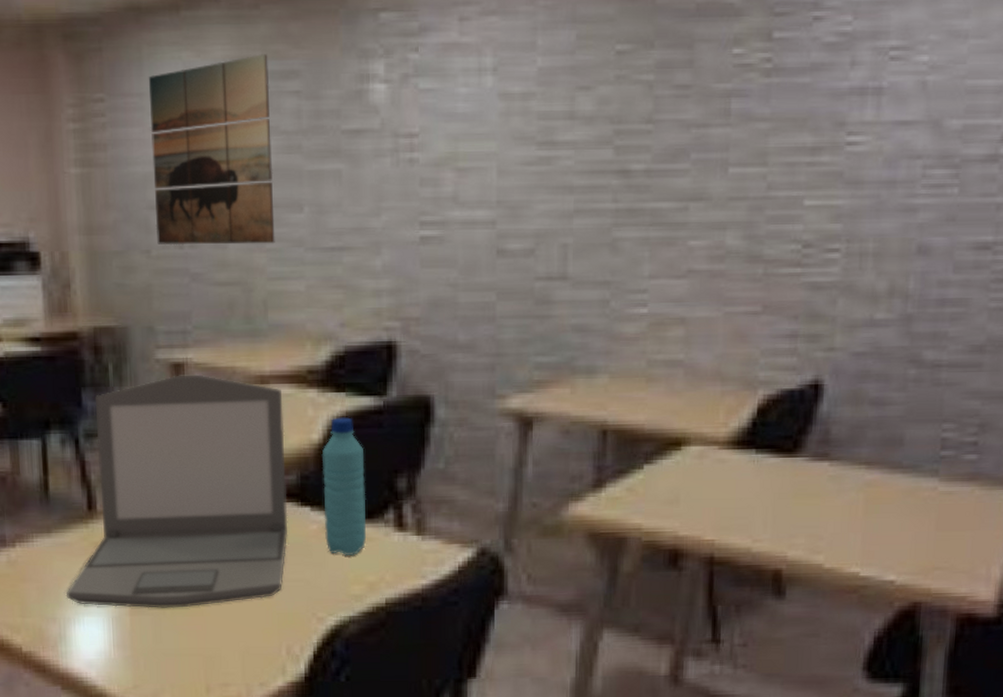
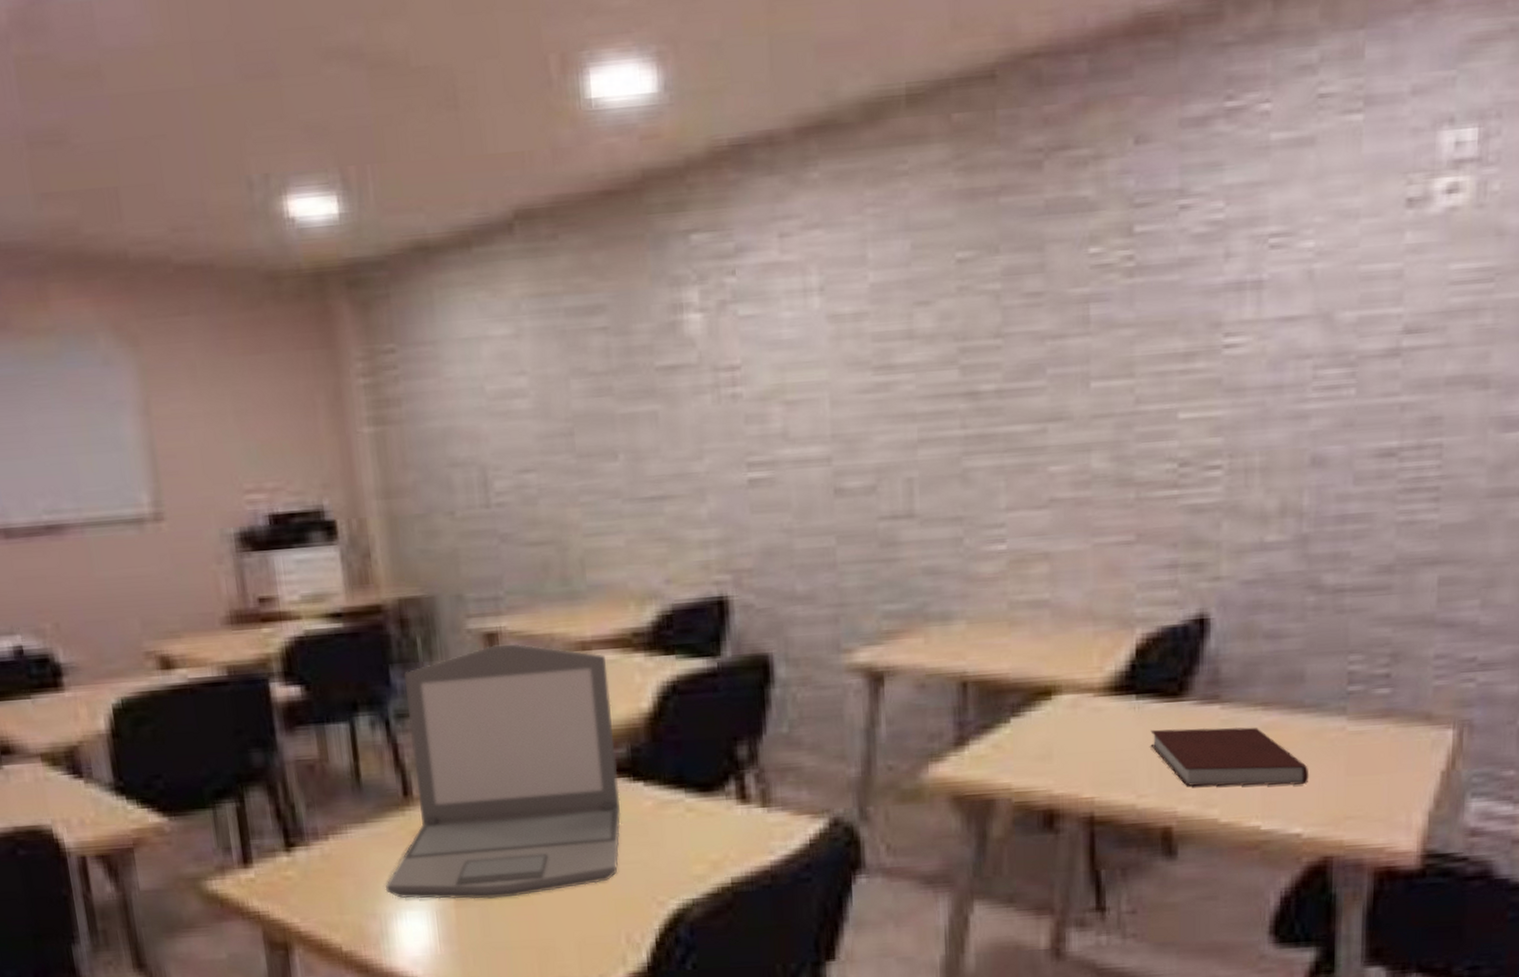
wall art: present [148,54,275,246] -> none [441,289,589,505]
water bottle: present [321,417,367,556] -> none [652,682,707,834]
notebook: none [766,481,904,537] -> present [1150,727,1309,787]

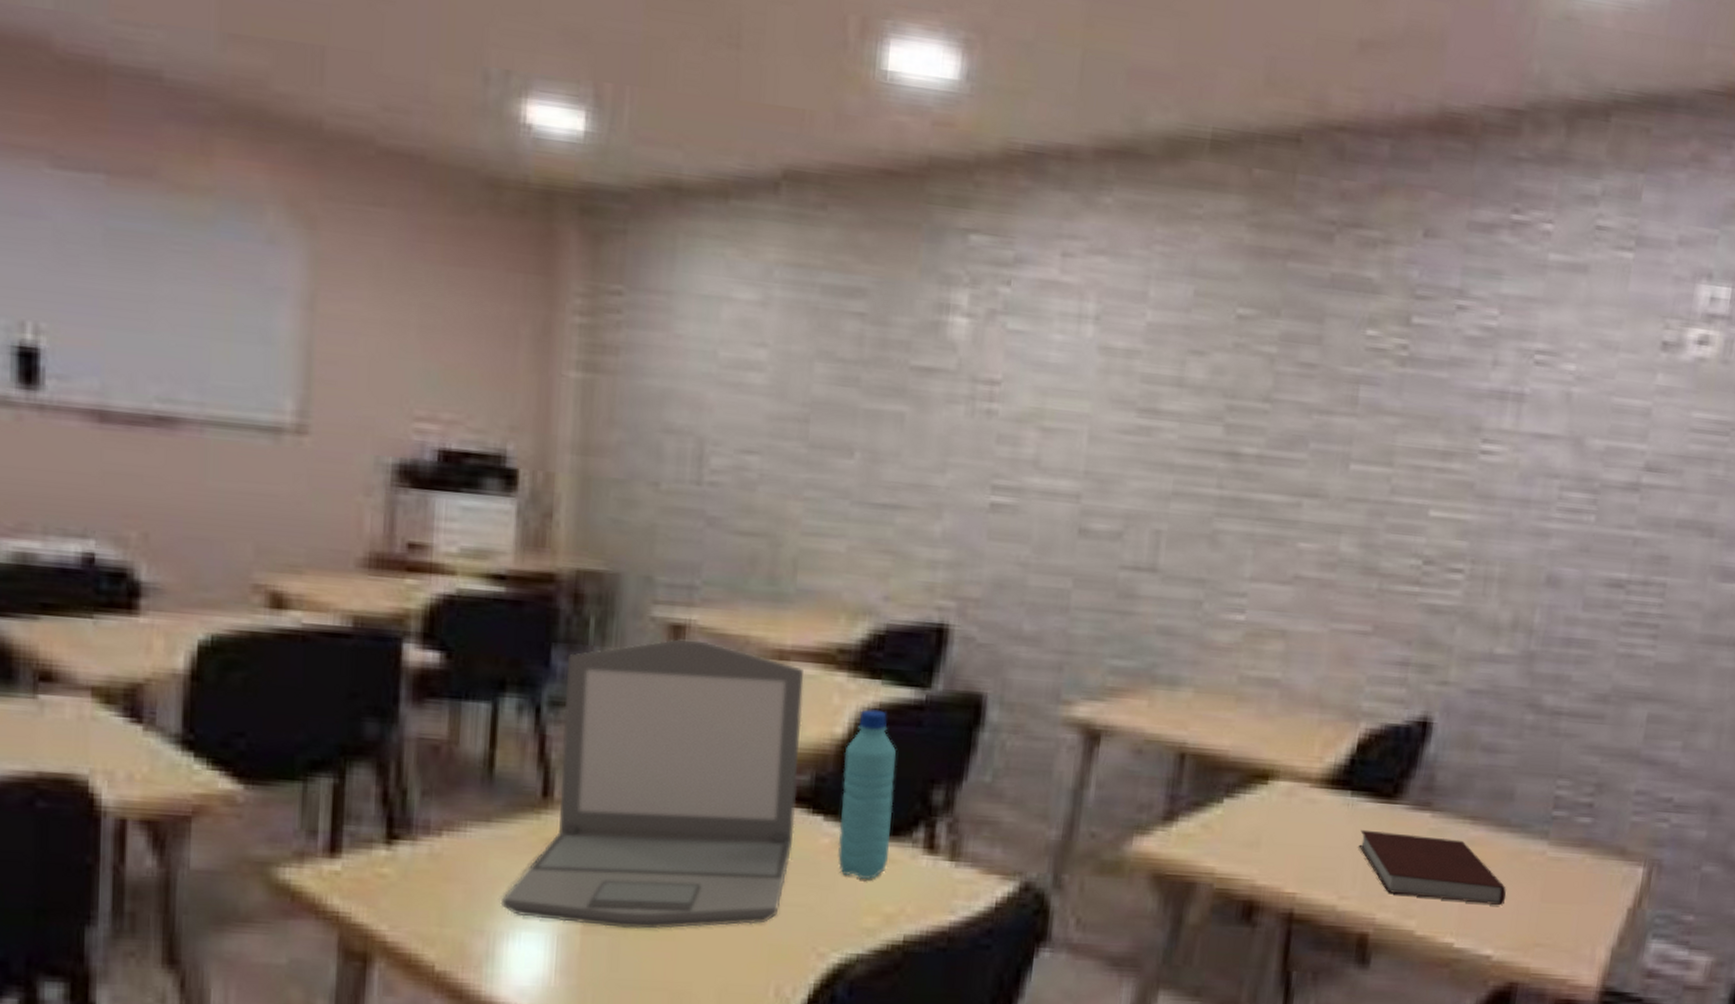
water bottle: none [652,682,707,834] -> present [837,709,896,880]

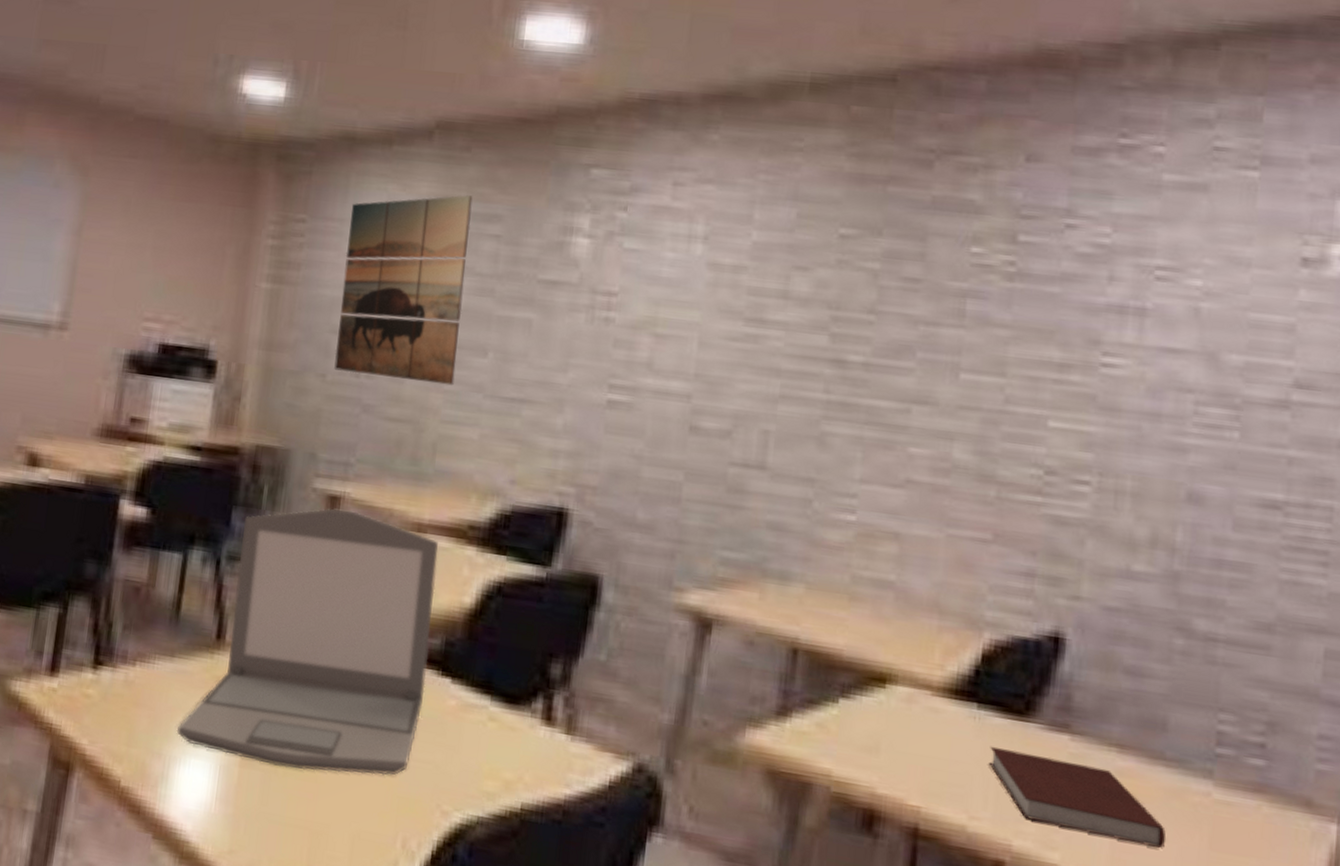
wall art: none [669,263,831,492] -> present [334,195,473,386]
water bottle: present [837,709,896,880] -> none [463,582,518,745]

